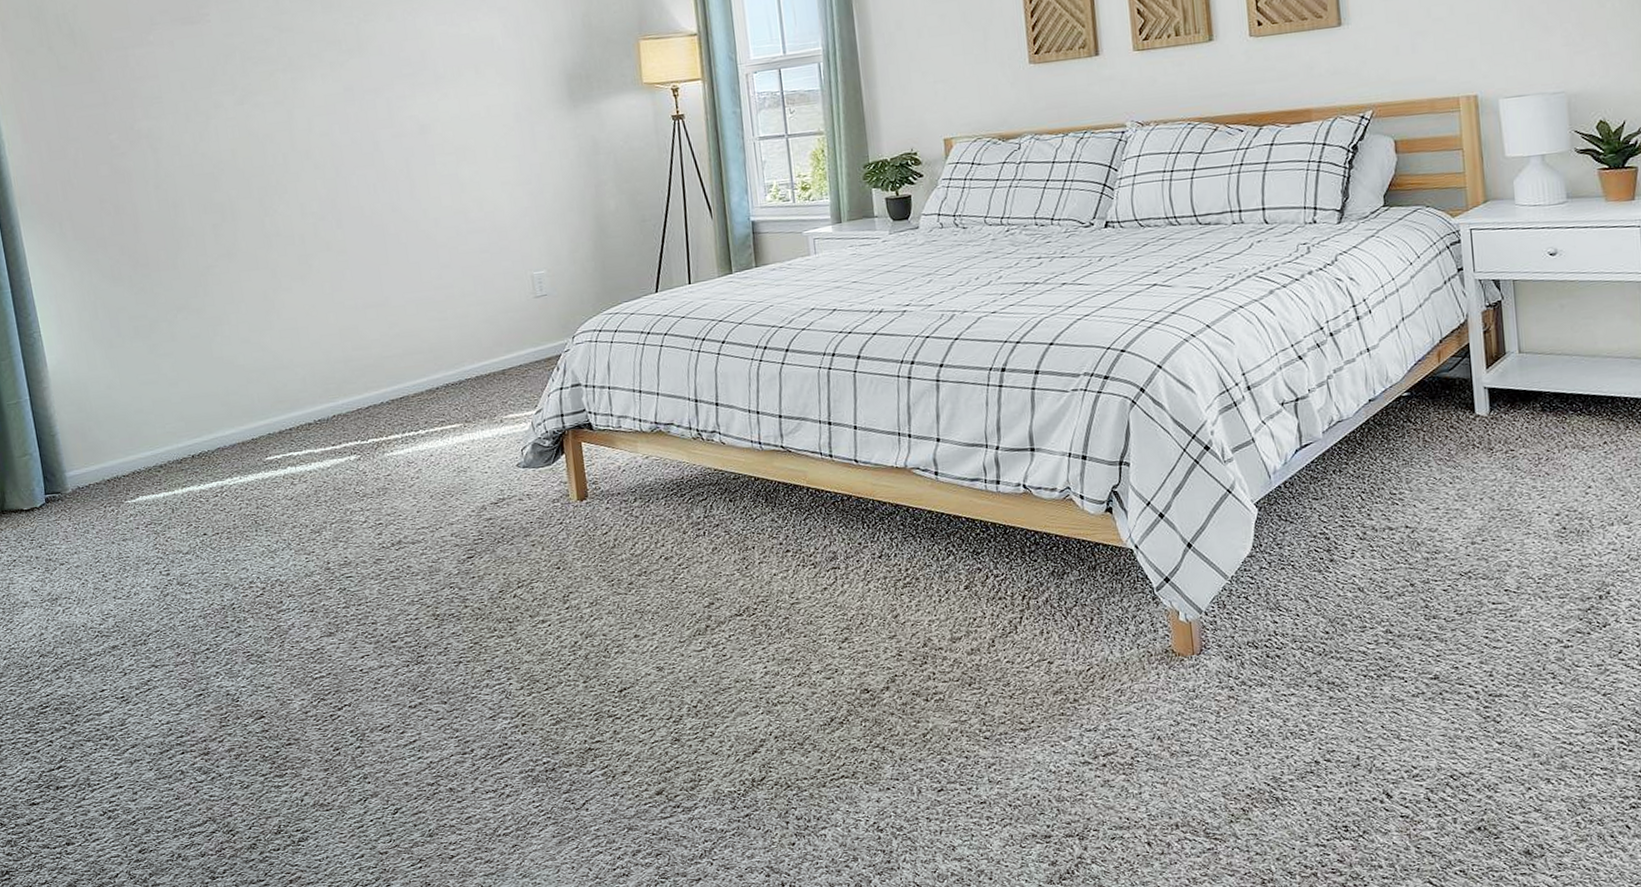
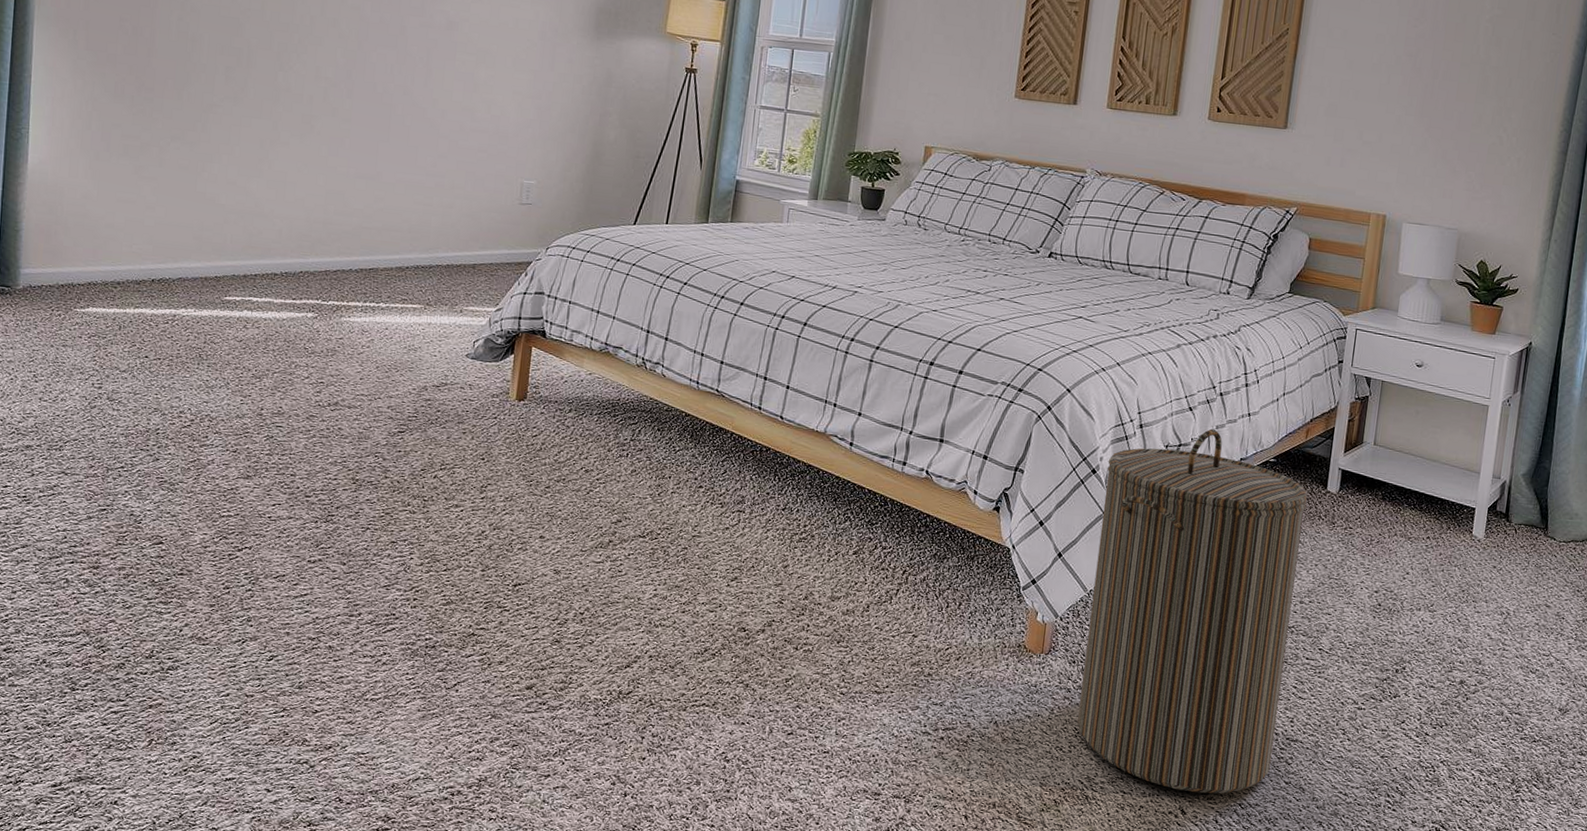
laundry hamper: none [1220,374,1478,773] -> present [1077,429,1308,794]

